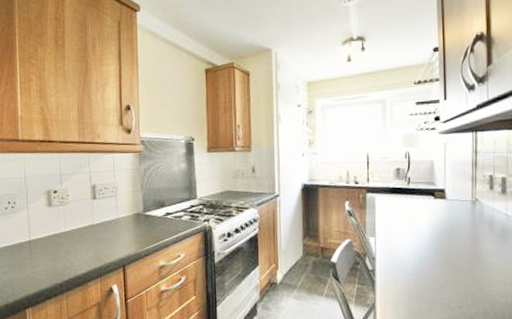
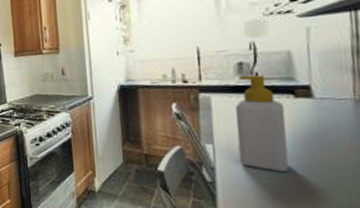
soap bottle: none [392,179,428,260] -> present [235,75,289,172]

